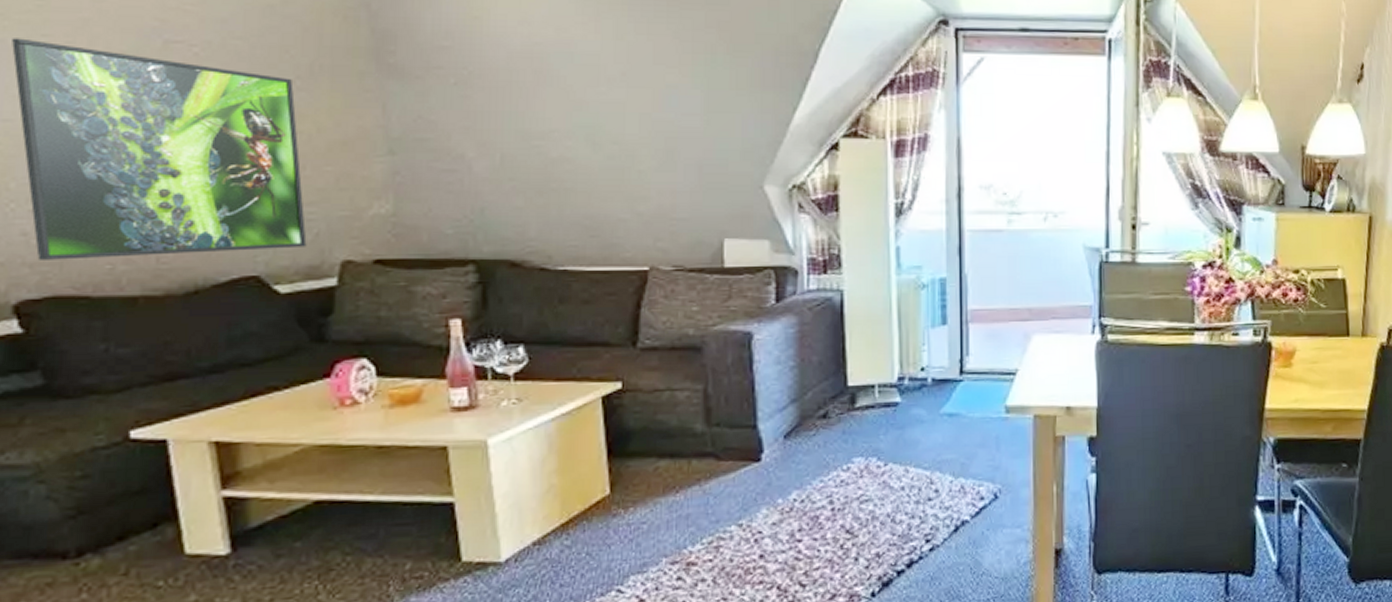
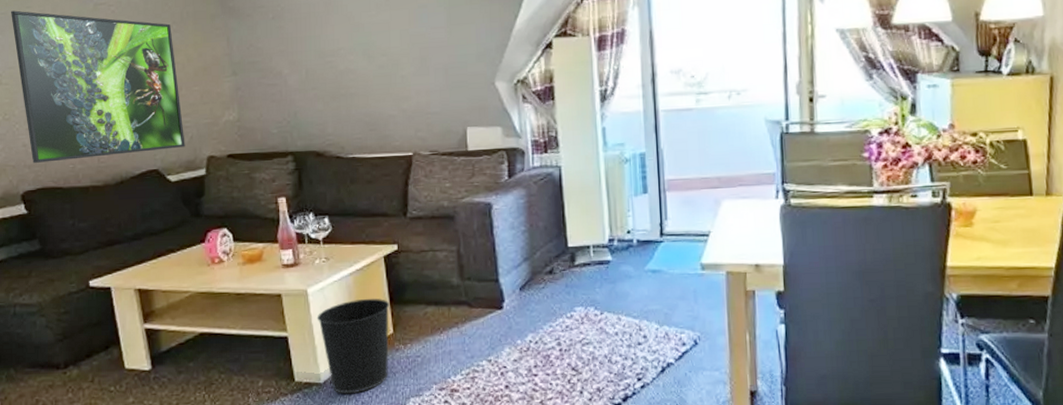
wastebasket: none [499,450,607,575] -> present [317,298,390,394]

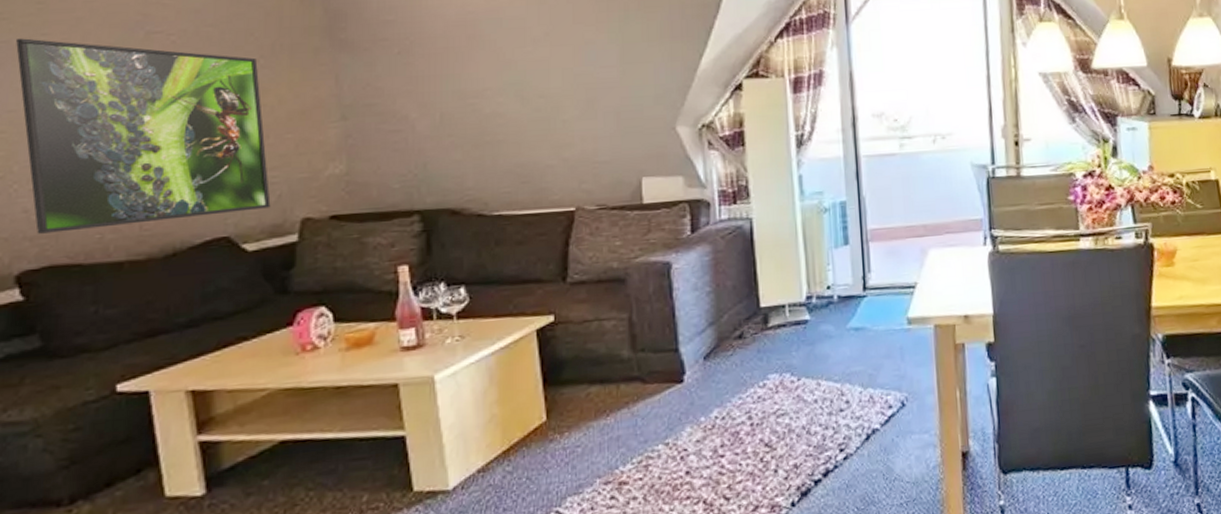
wastebasket: present [317,298,390,394] -> none [446,380,543,501]

